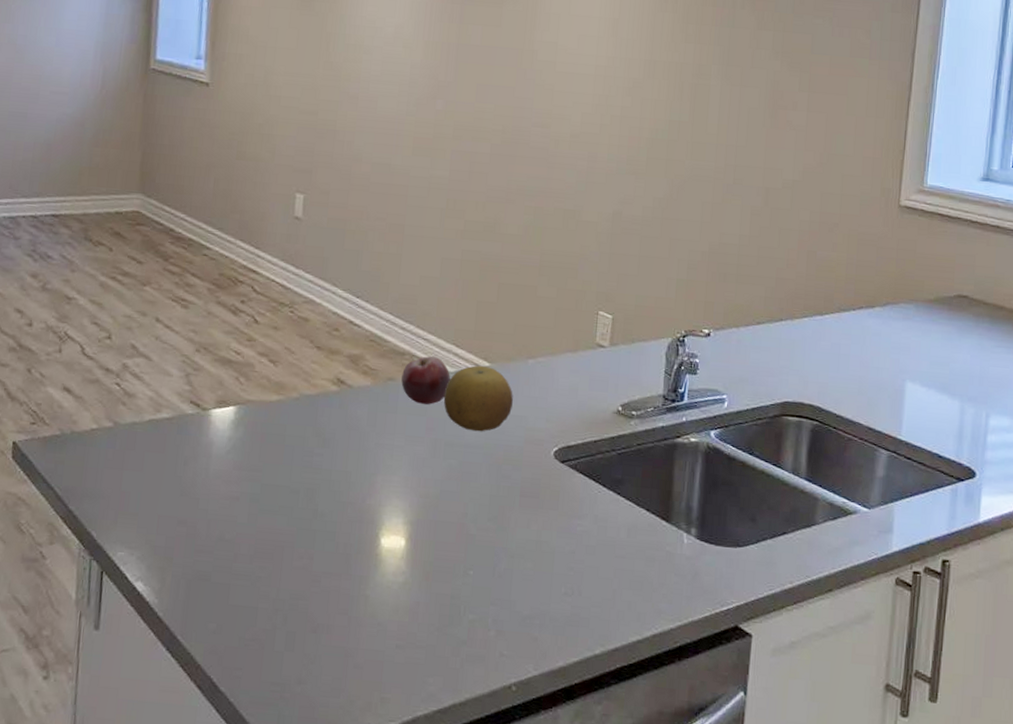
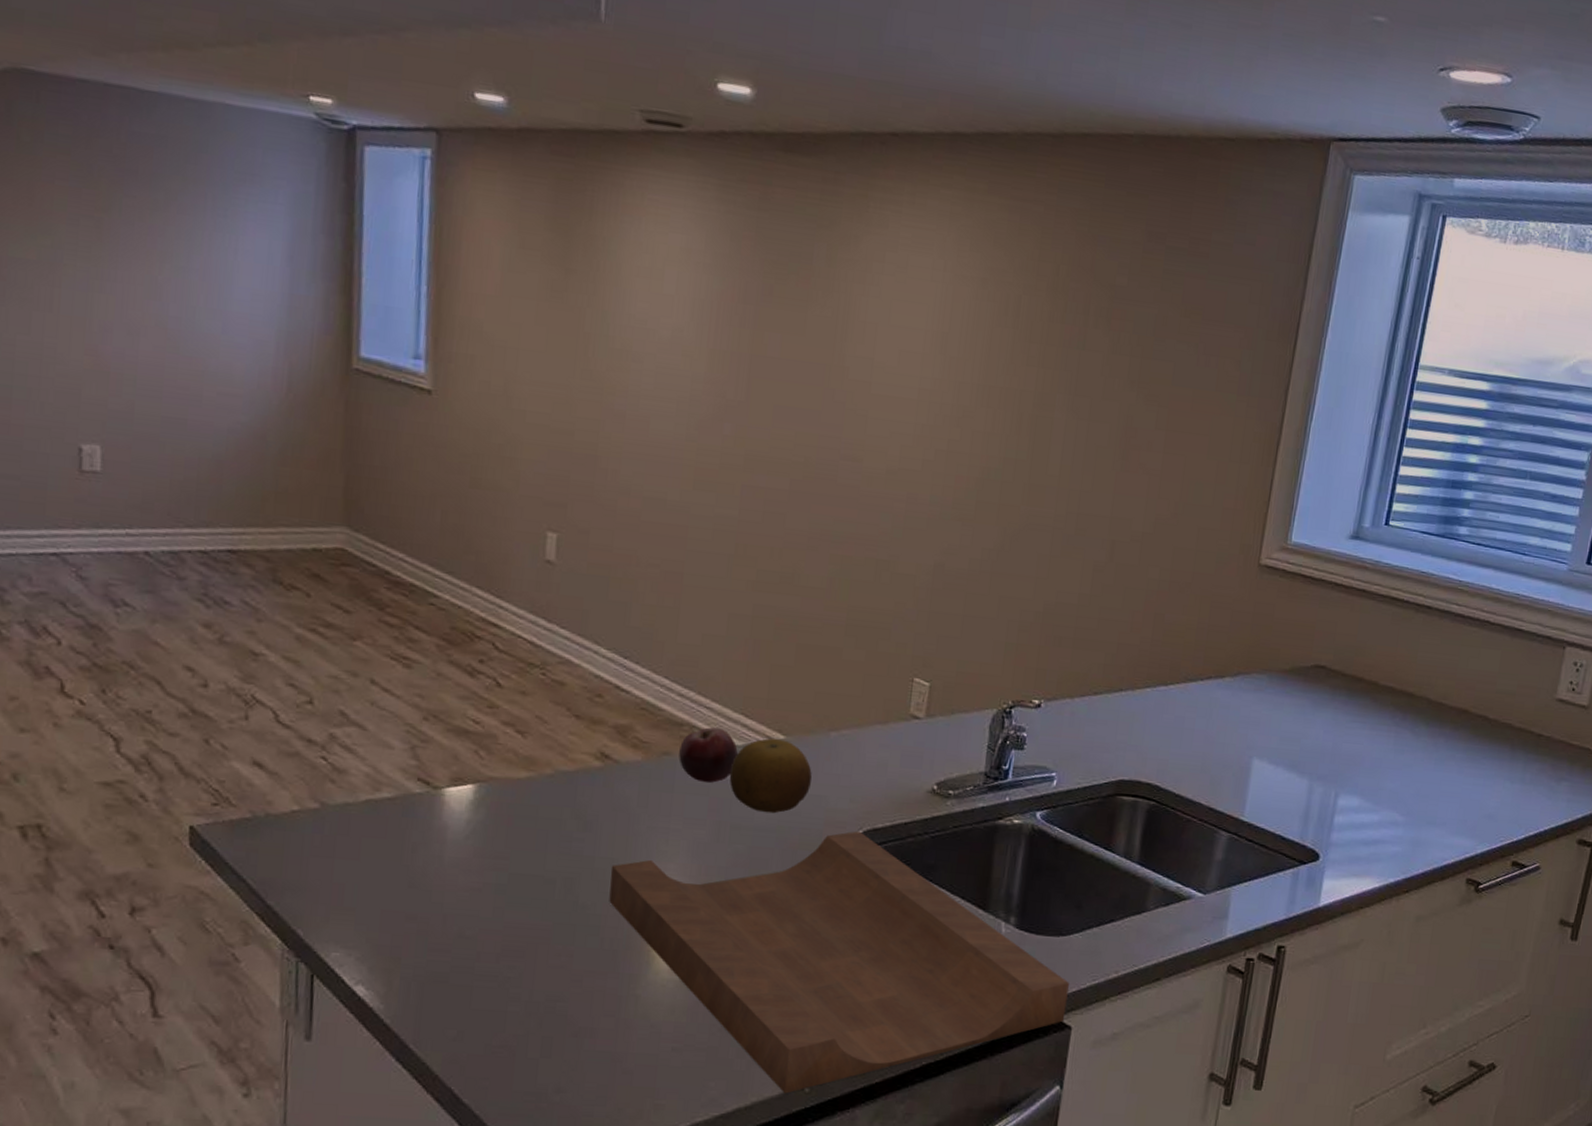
cutting board: none [343,448,748,692] -> present [609,831,1069,1094]

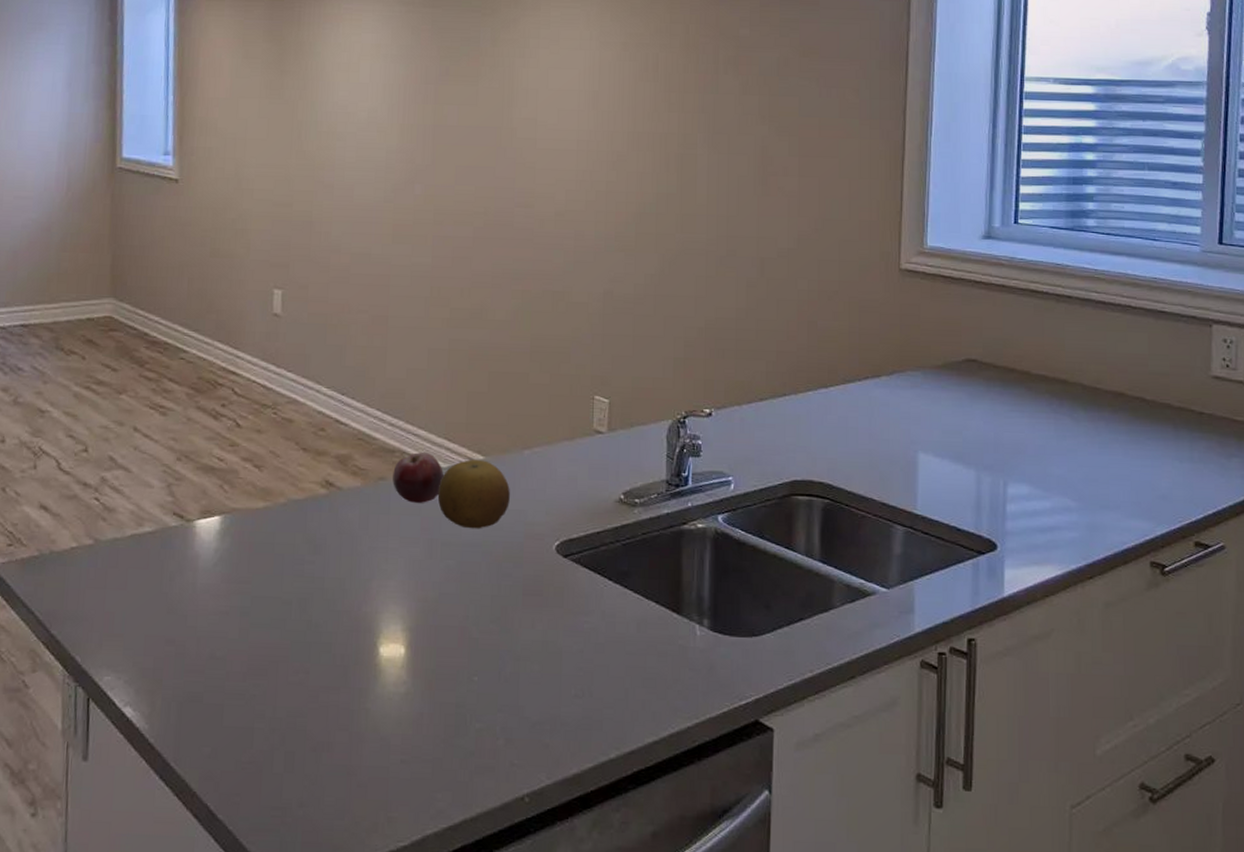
cutting board: present [609,831,1069,1094] -> none [338,542,766,804]

